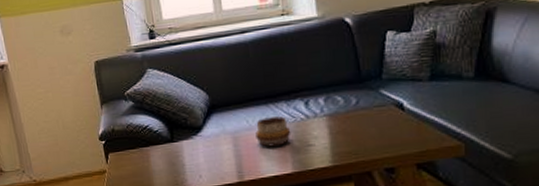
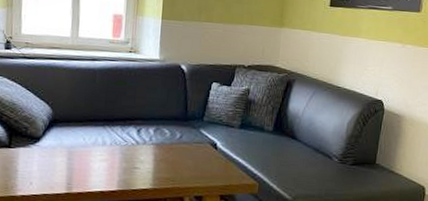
decorative bowl: present [255,116,291,147] -> none [89,138,122,165]

